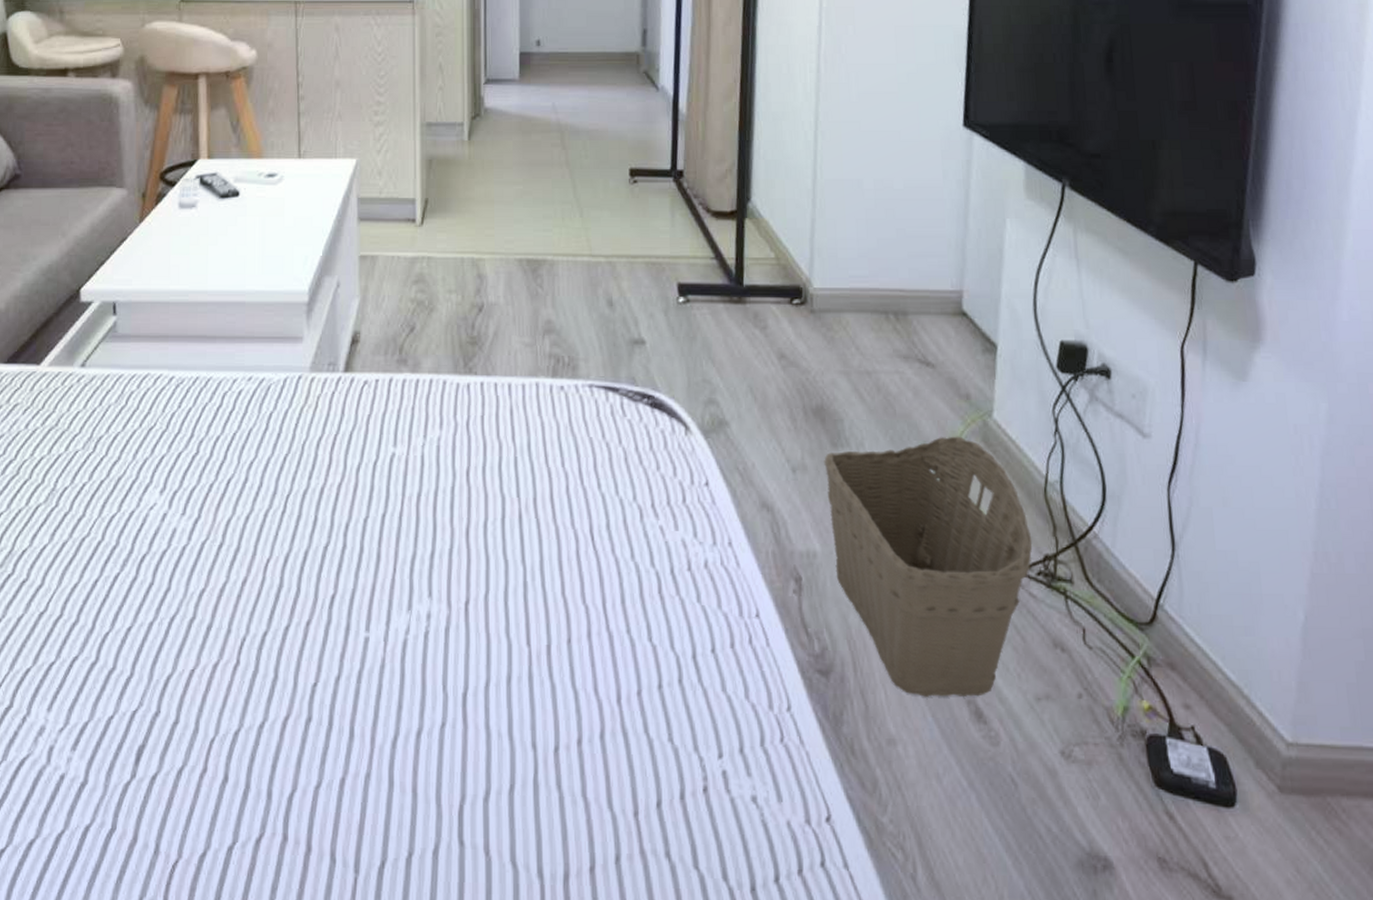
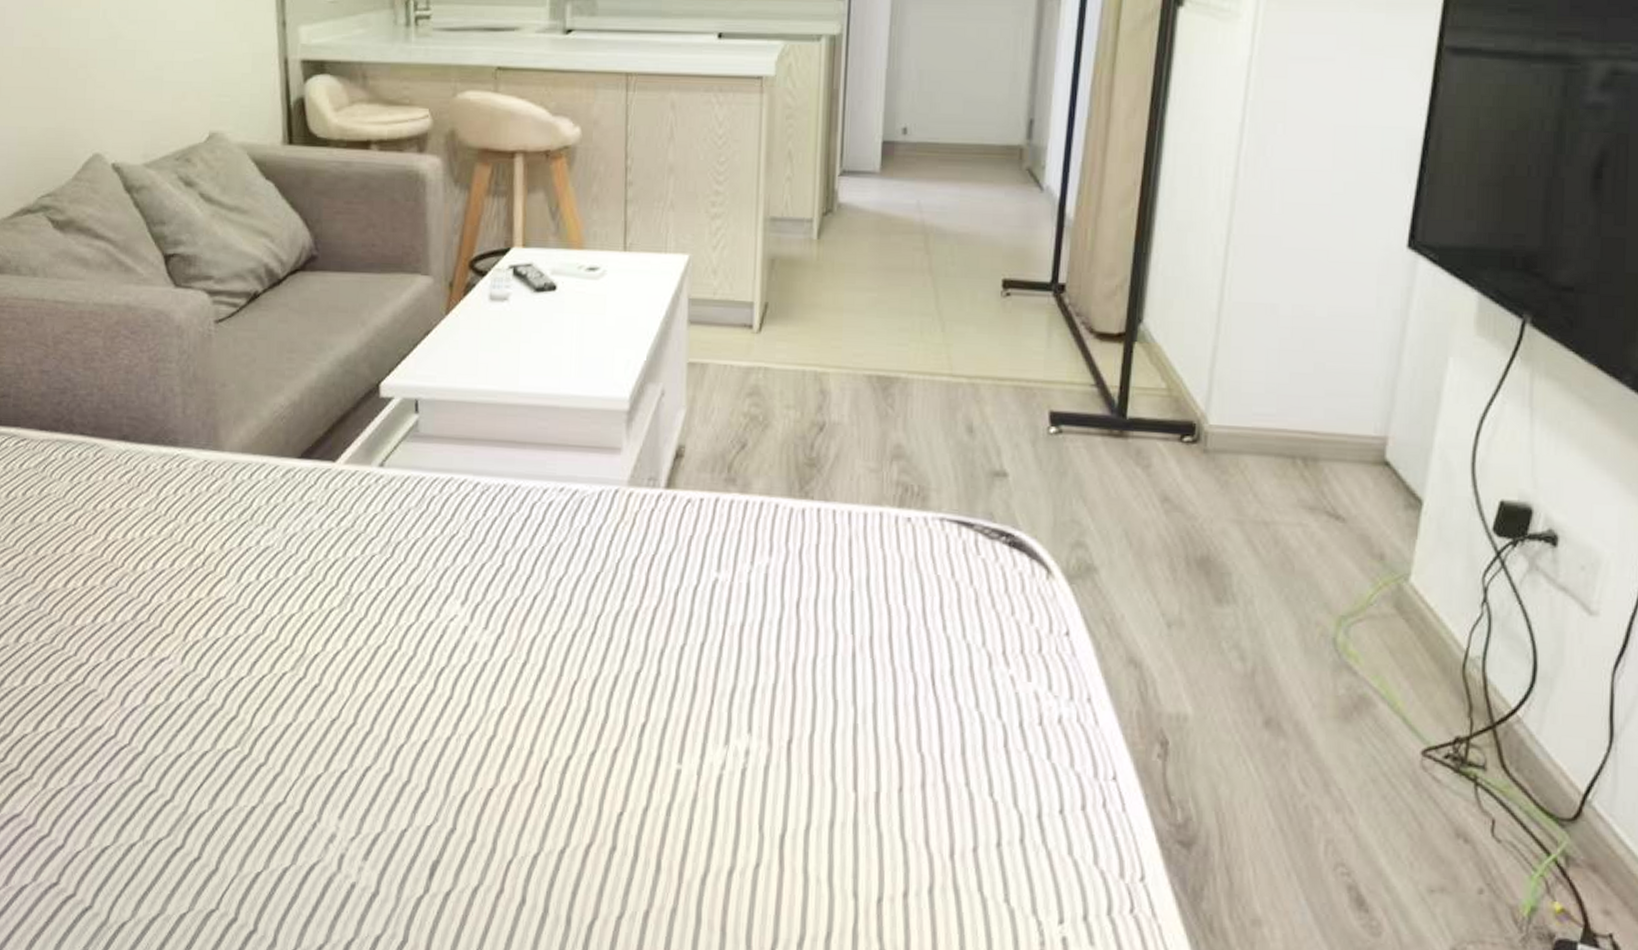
wicker basket: present [824,436,1033,697] -> none [1205,599,1443,883]

